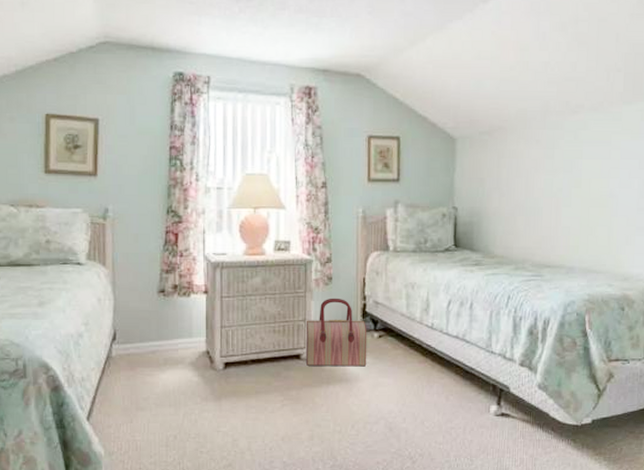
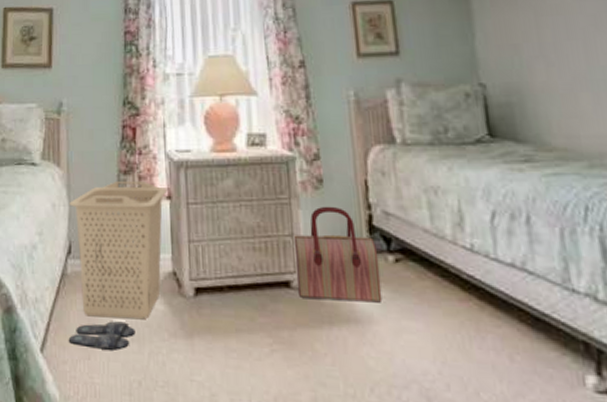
slippers: none [112,392,173,414] -> present [68,321,135,350]
laundry basket: none [115,279,205,390] -> present [69,182,168,320]

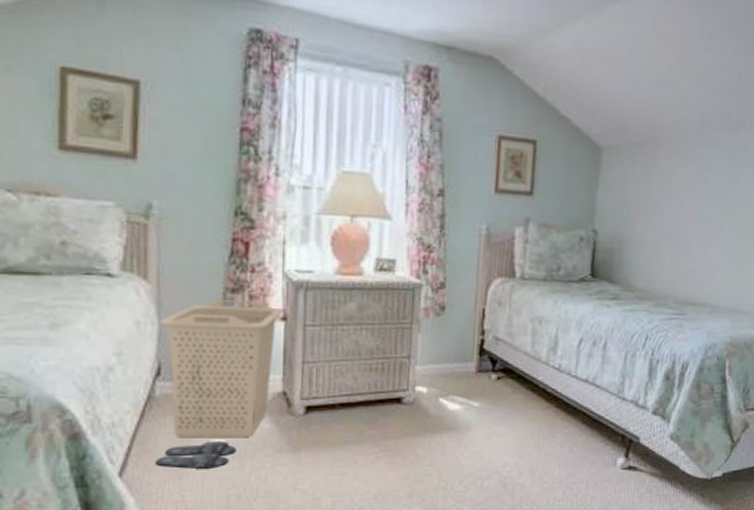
handbag: present [293,206,383,303] -> none [408,331,484,413]

